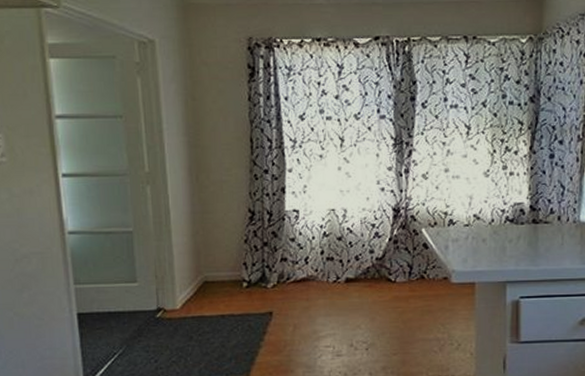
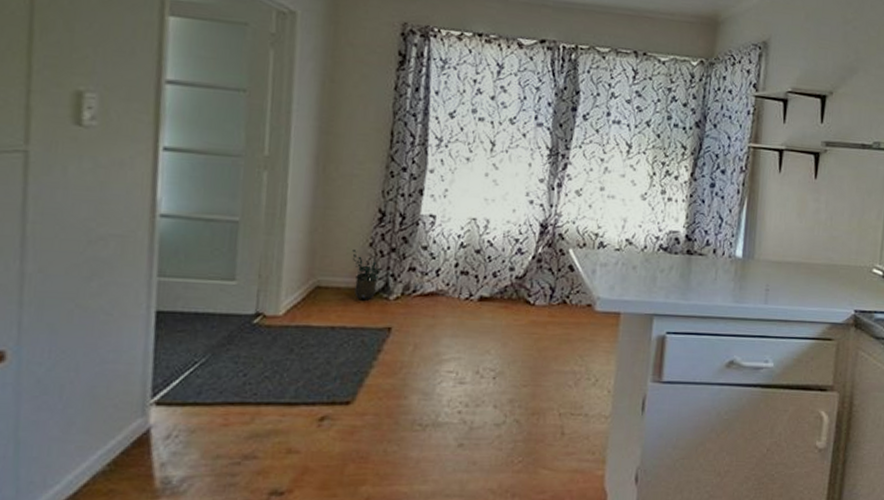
potted plant: none [231,246,257,289] -> present [352,248,380,299]

